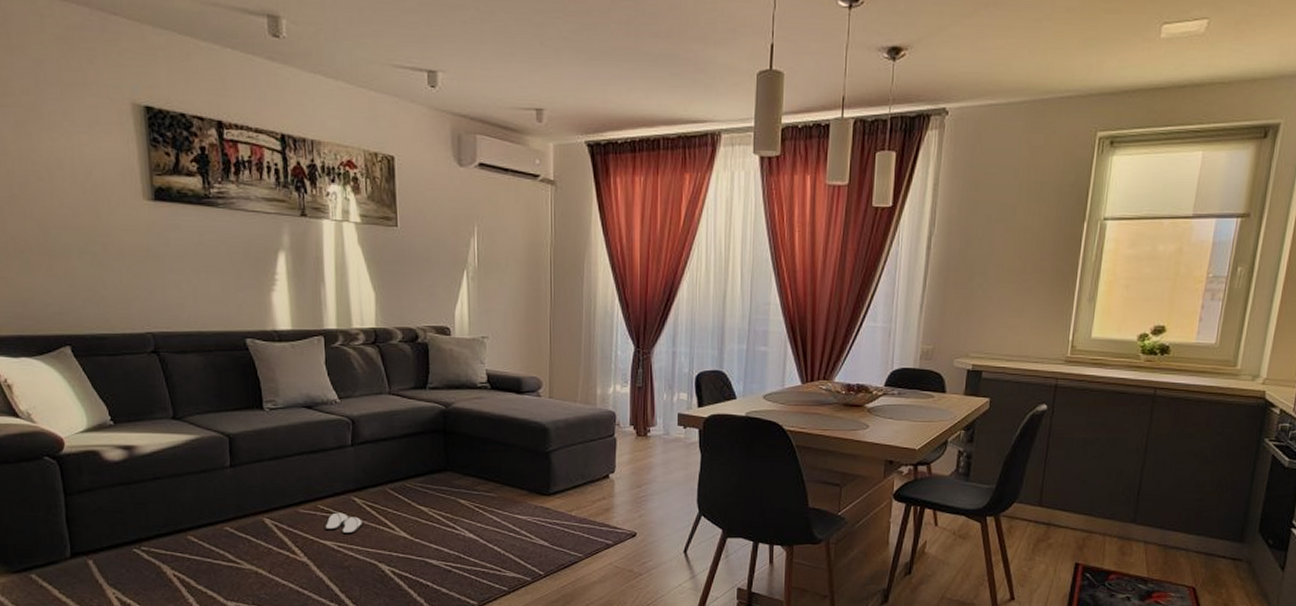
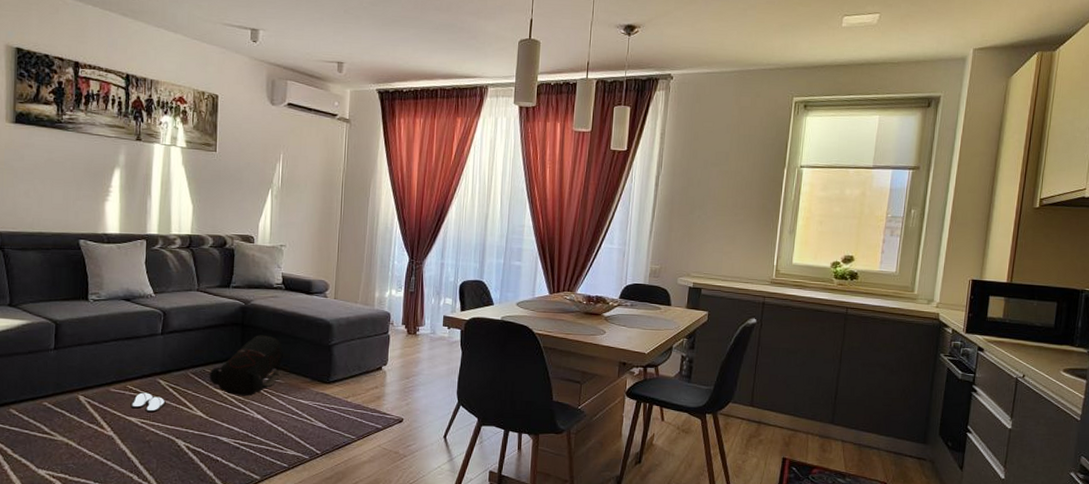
backpack: none [410,443,494,513] -> present [209,335,283,396]

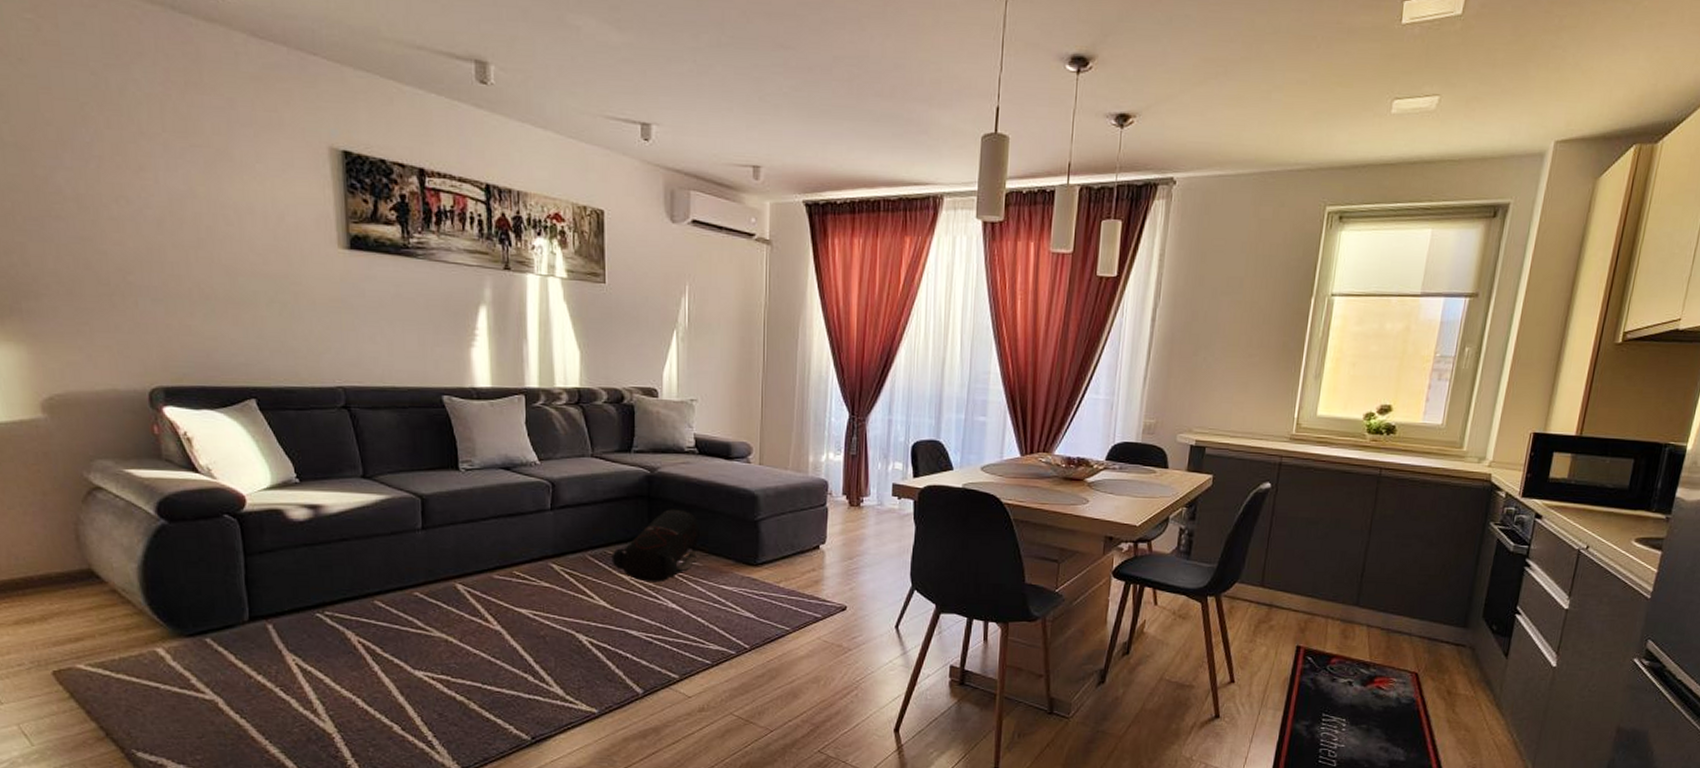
slippers: present [130,392,166,413] -> none [519,579,561,603]

